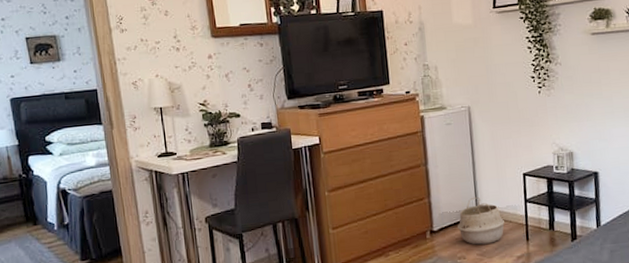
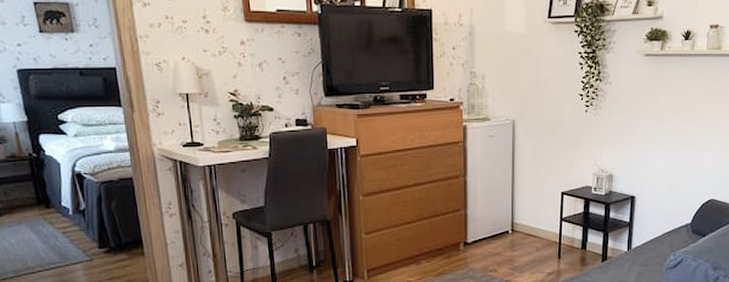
woven basket: present [457,196,505,245] -> none [491,212,538,259]

